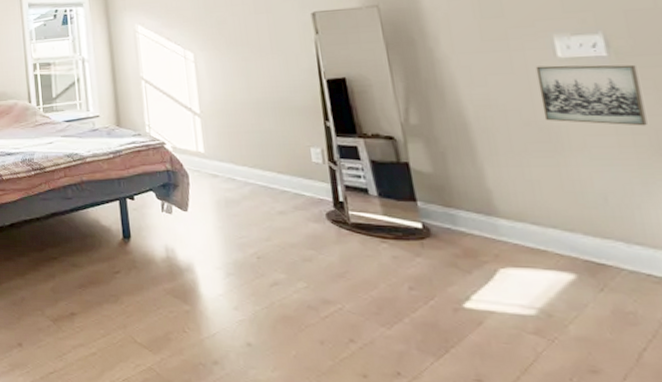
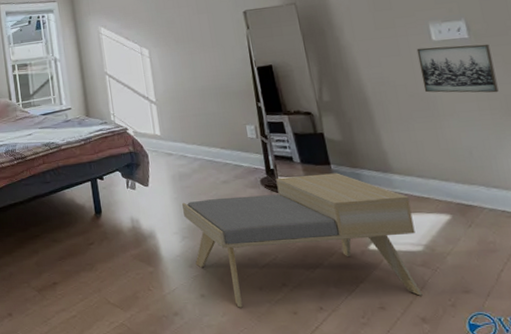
bench: none [228,211,534,371] -> present [182,173,423,308]

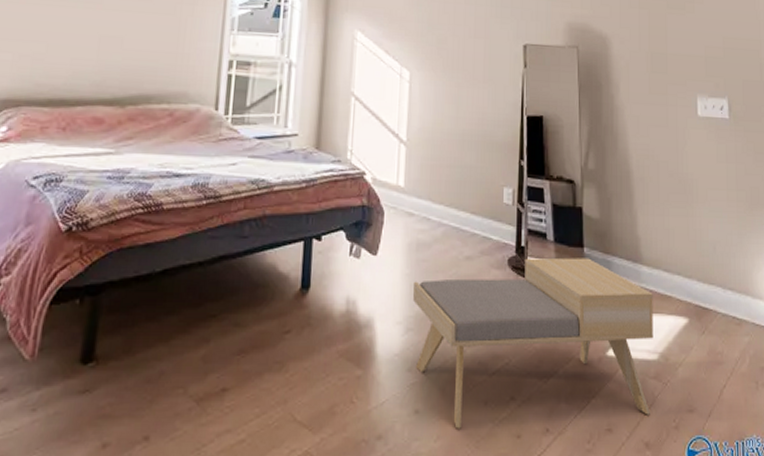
wall art: present [416,44,499,93] -> none [683,122,746,183]

